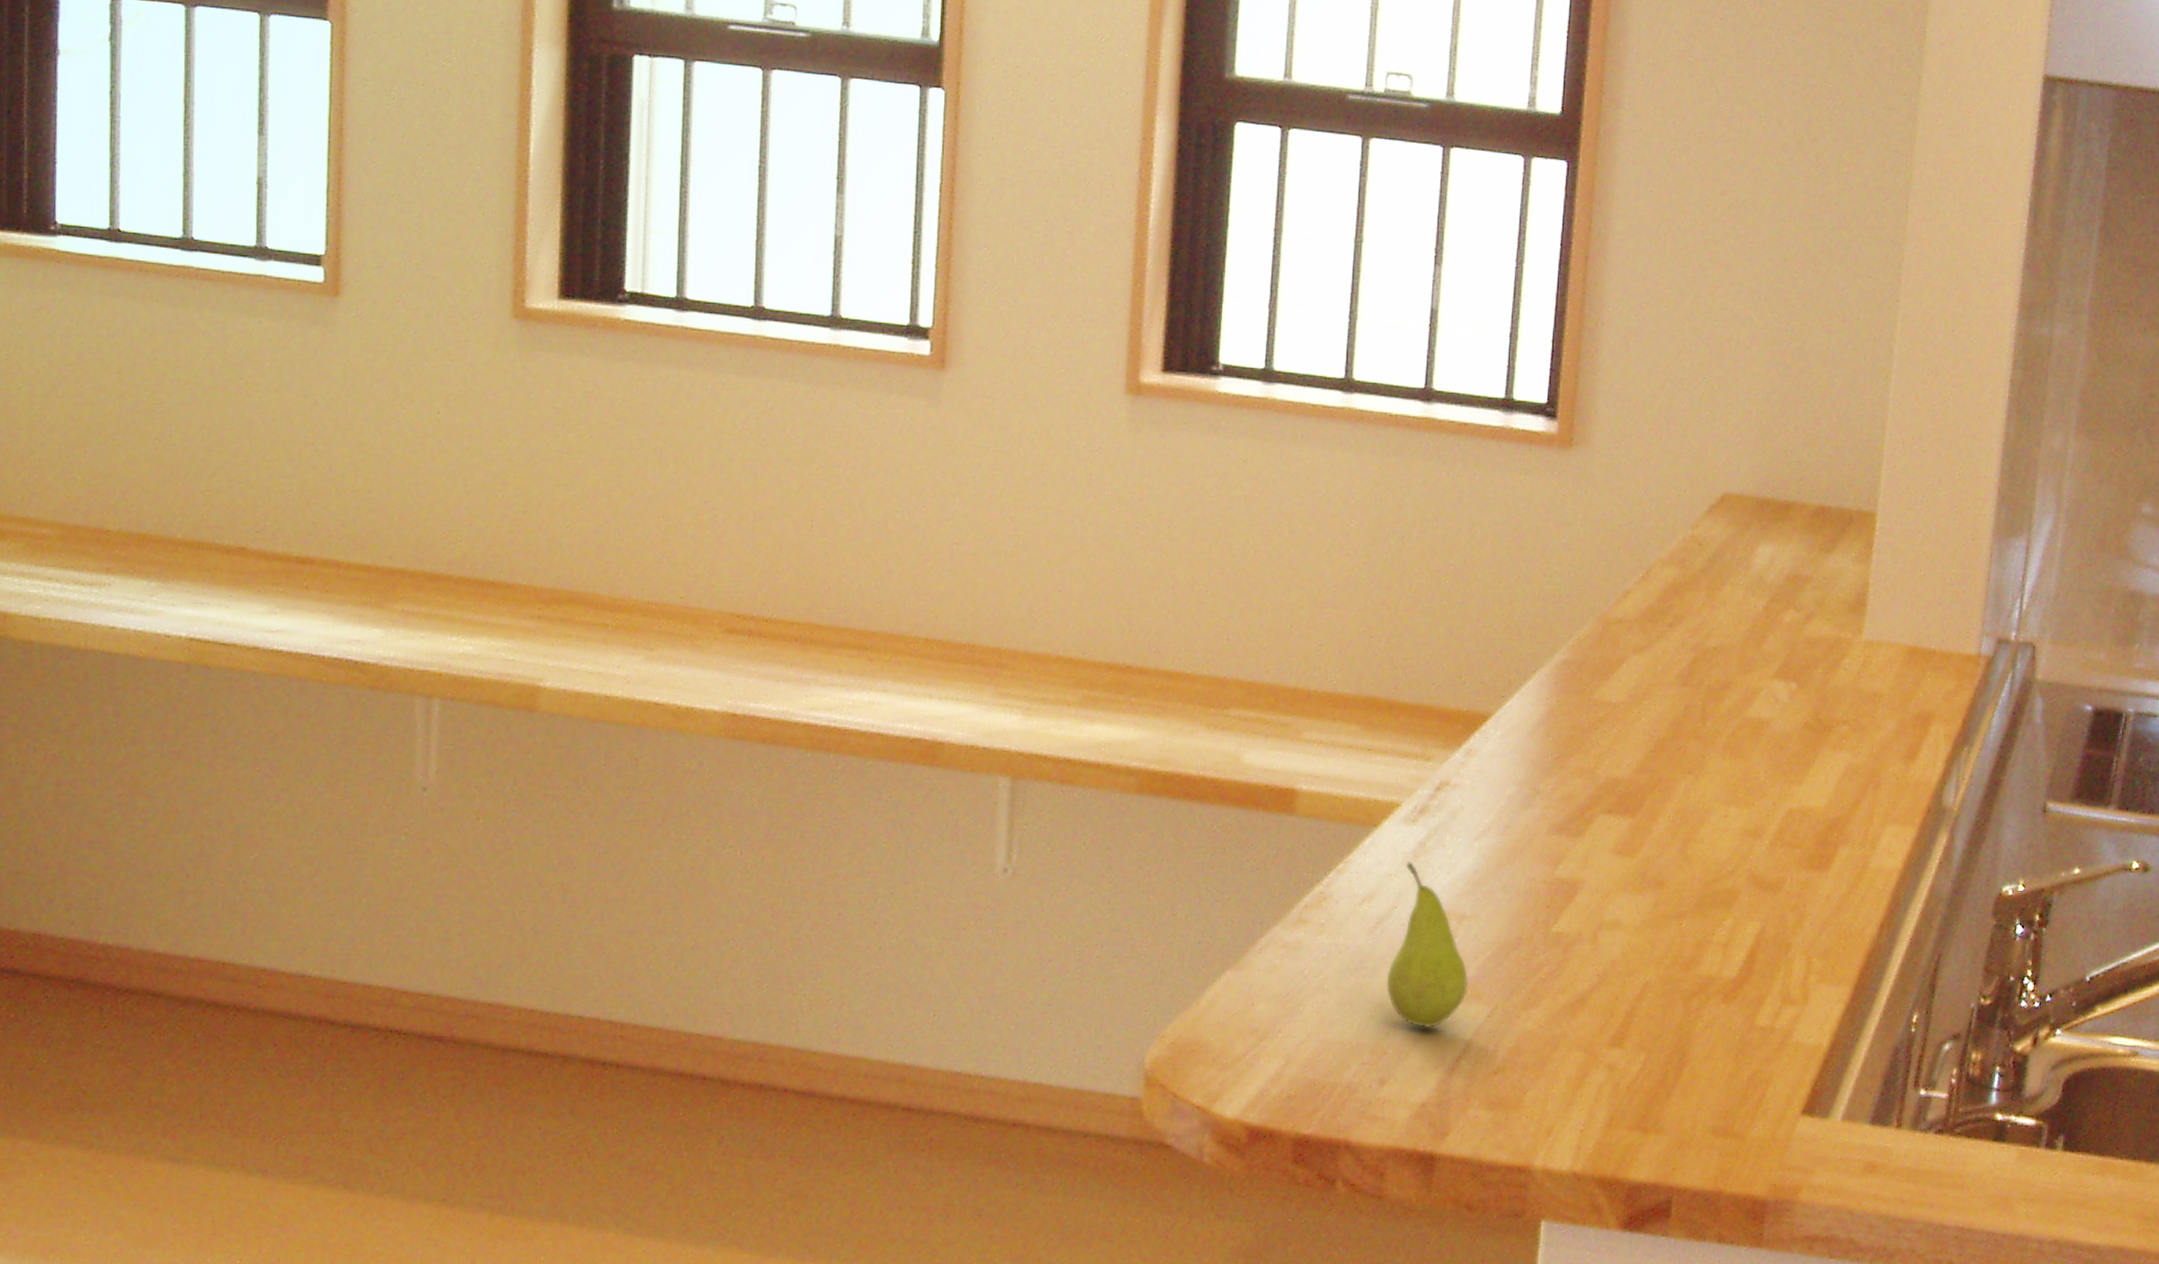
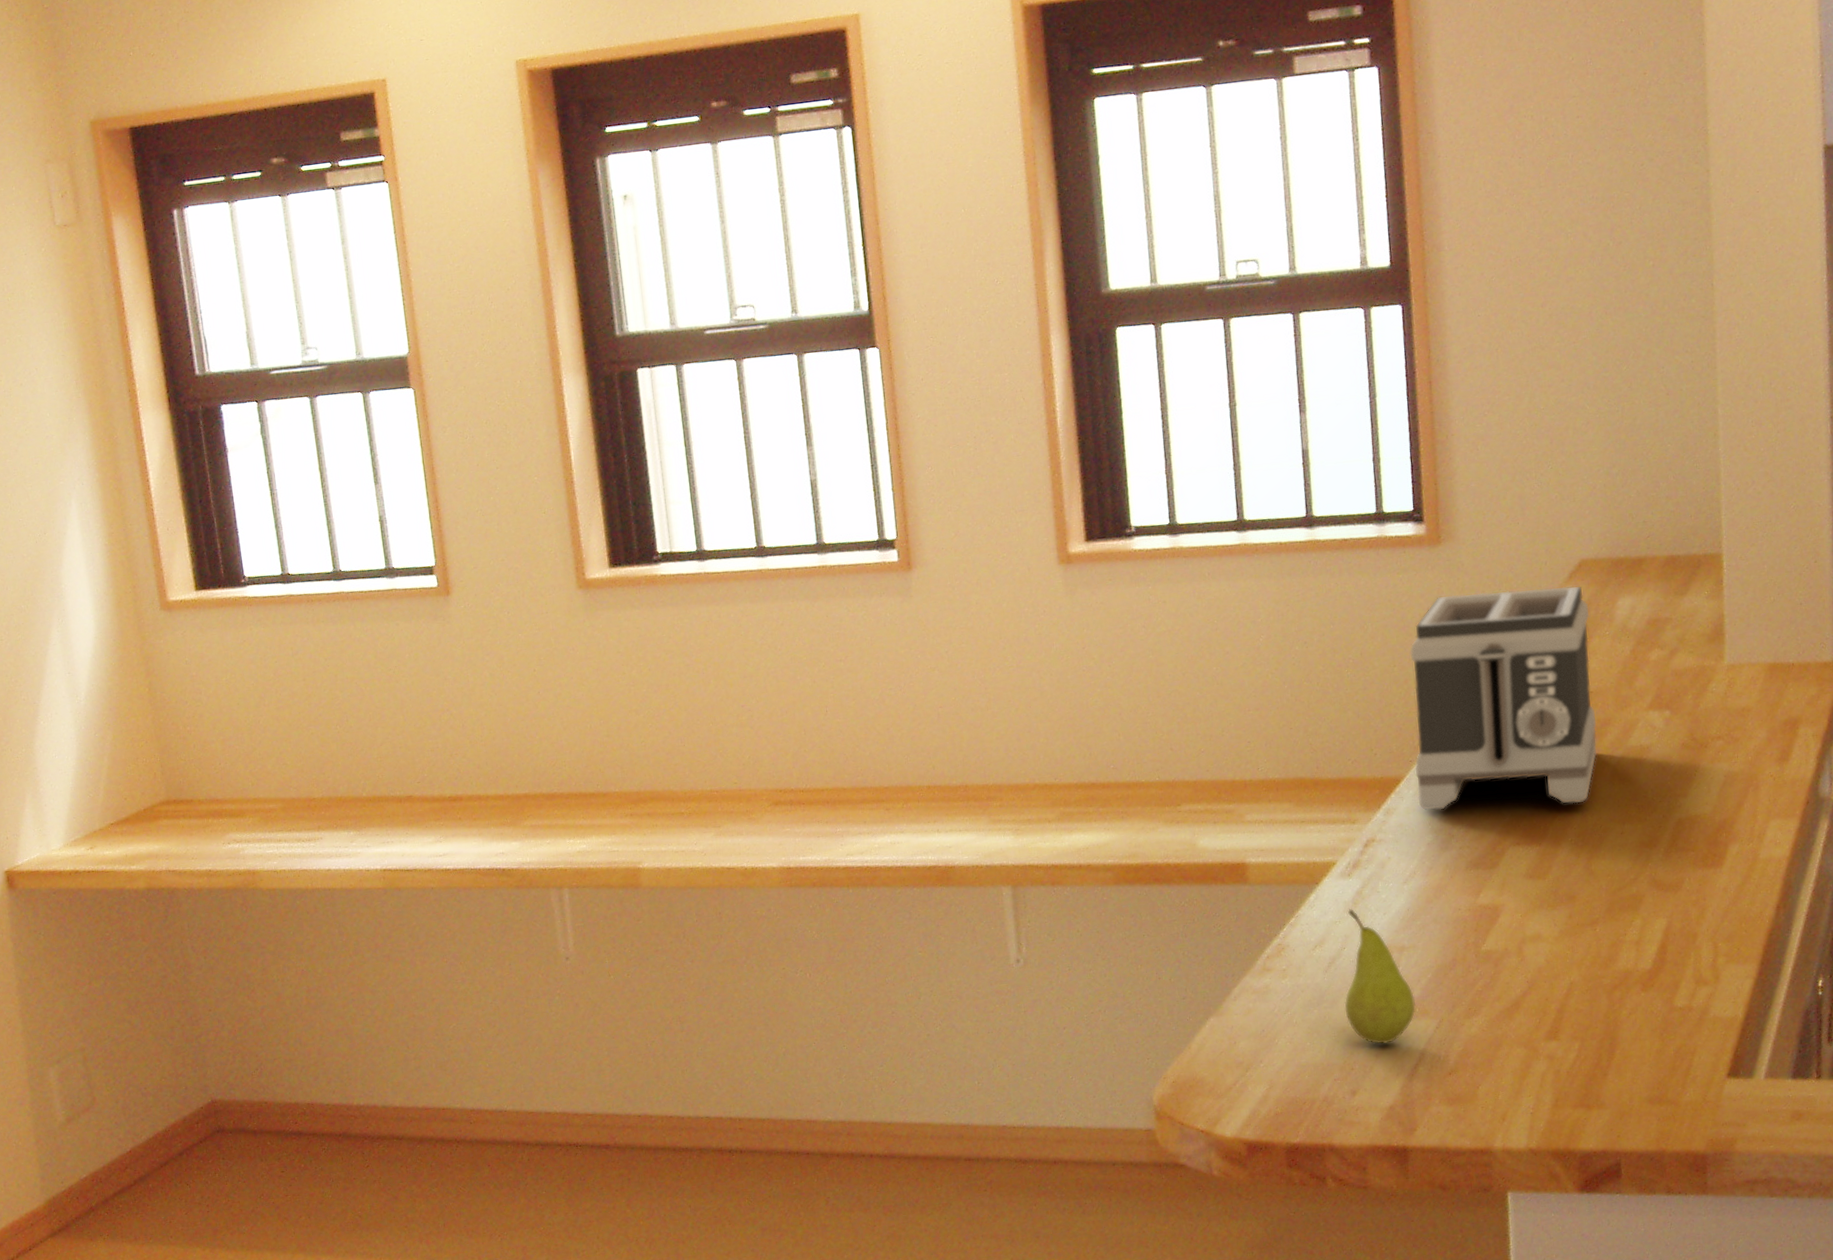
toaster: none [1504,509,1725,775] -> present [1410,586,1597,811]

